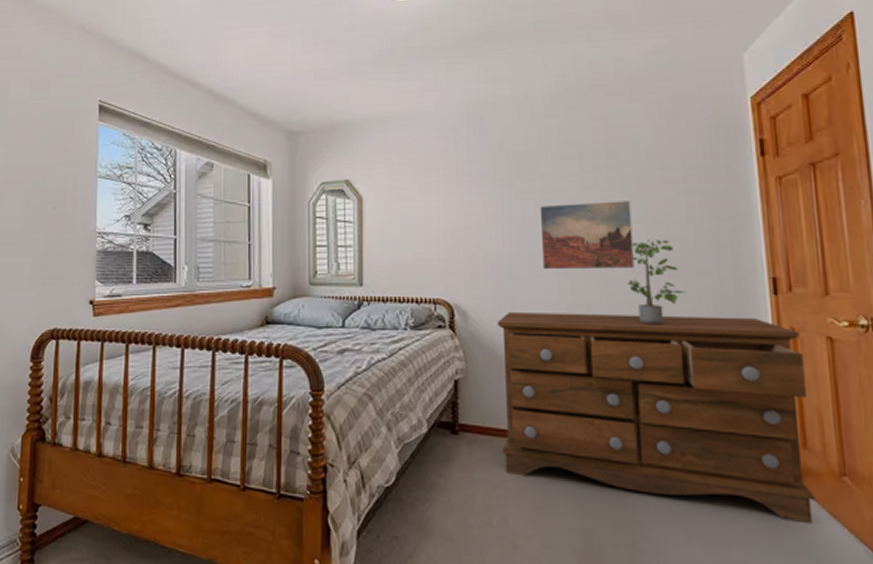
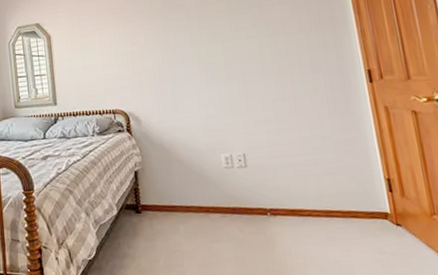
dresser: present [497,311,815,525] -> none [163,102,415,255]
wall art: present [539,201,634,269] -> none [188,21,264,79]
potted plant: present [626,239,685,325] -> none [257,48,304,115]

